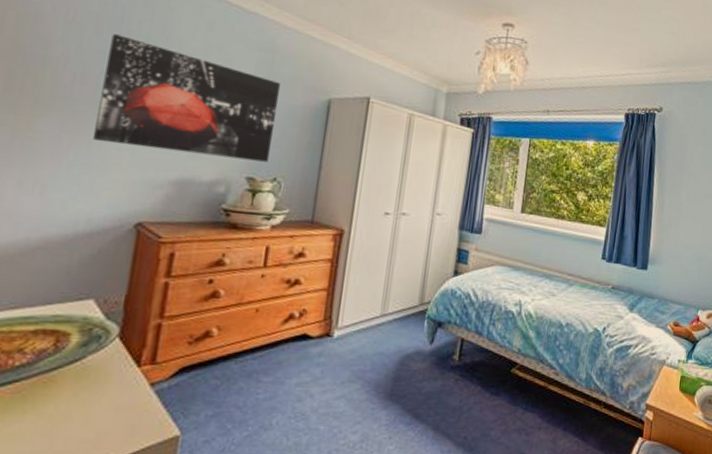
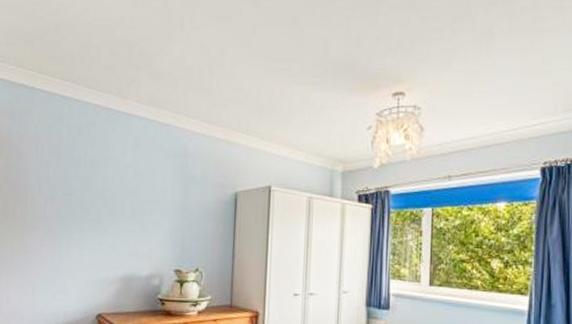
wall art: present [93,34,281,162] -> none [63,161,195,255]

